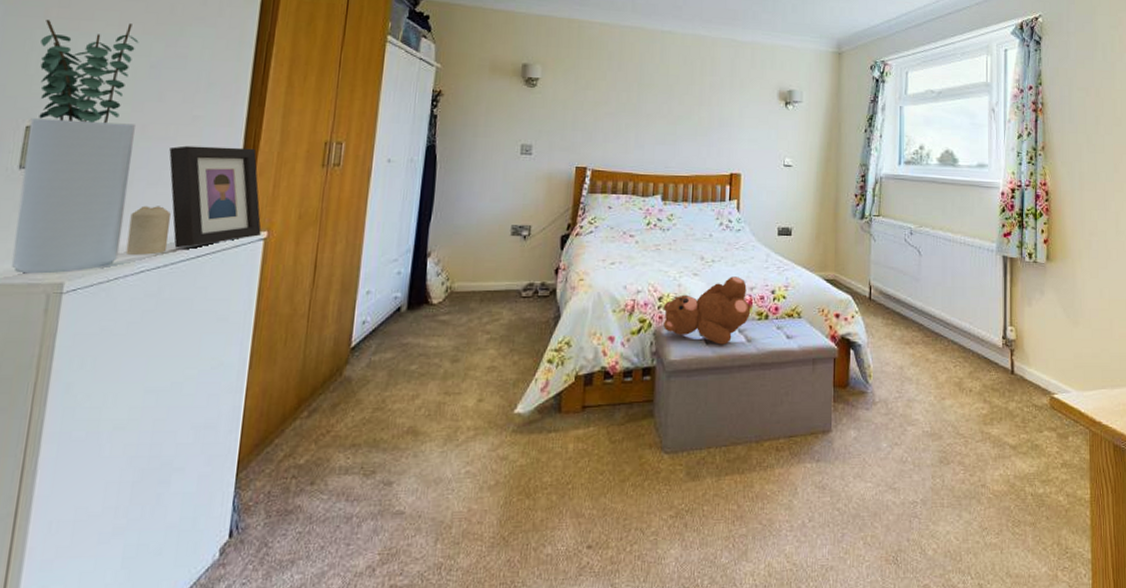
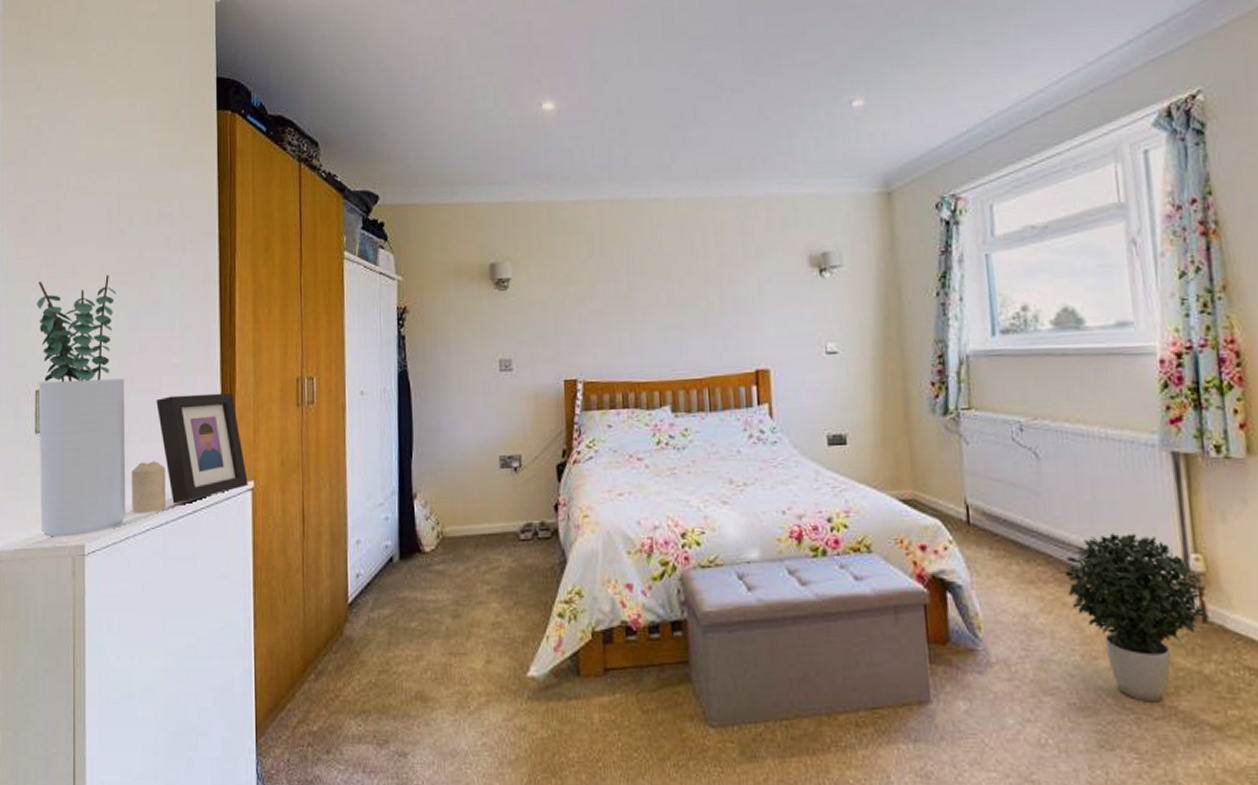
teddy bear: present [663,276,751,345] -> none [688,502,802,591]
potted plant: none [929,310,1016,430] -> present [1064,532,1210,702]

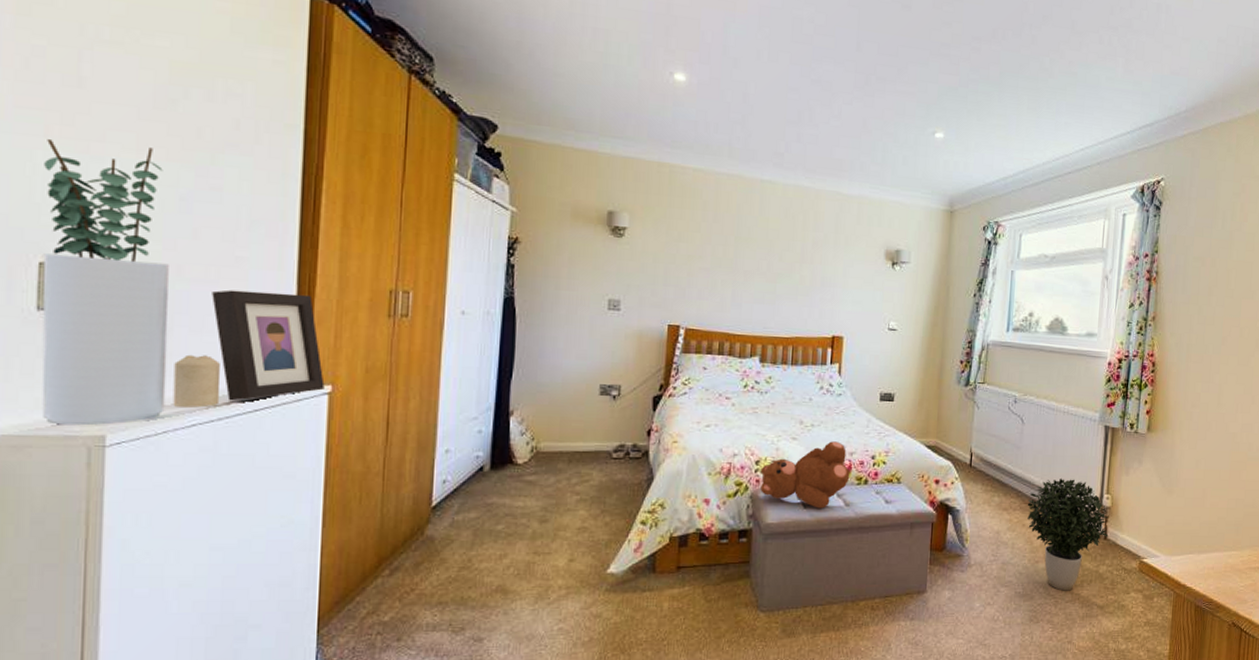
teddy bear: none [688,502,802,591] -> present [760,441,850,509]

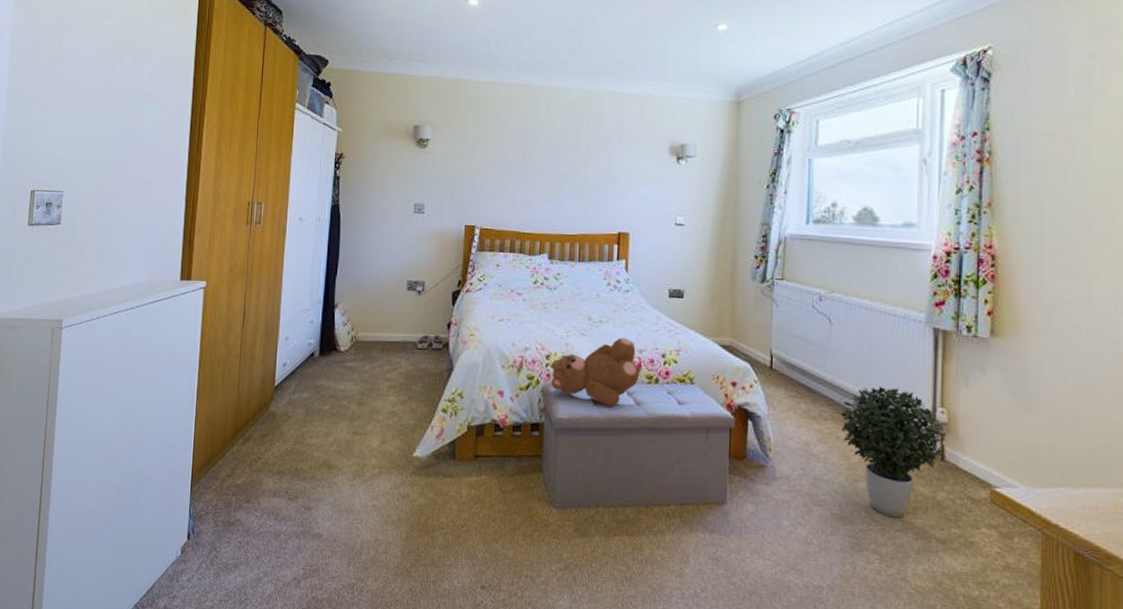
vase: present [41,139,170,426] -> none [27,102,106,312]
candle: present [173,354,220,408] -> none [103,257,134,299]
picture frame: present [212,289,325,401] -> none [130,206,202,294]

